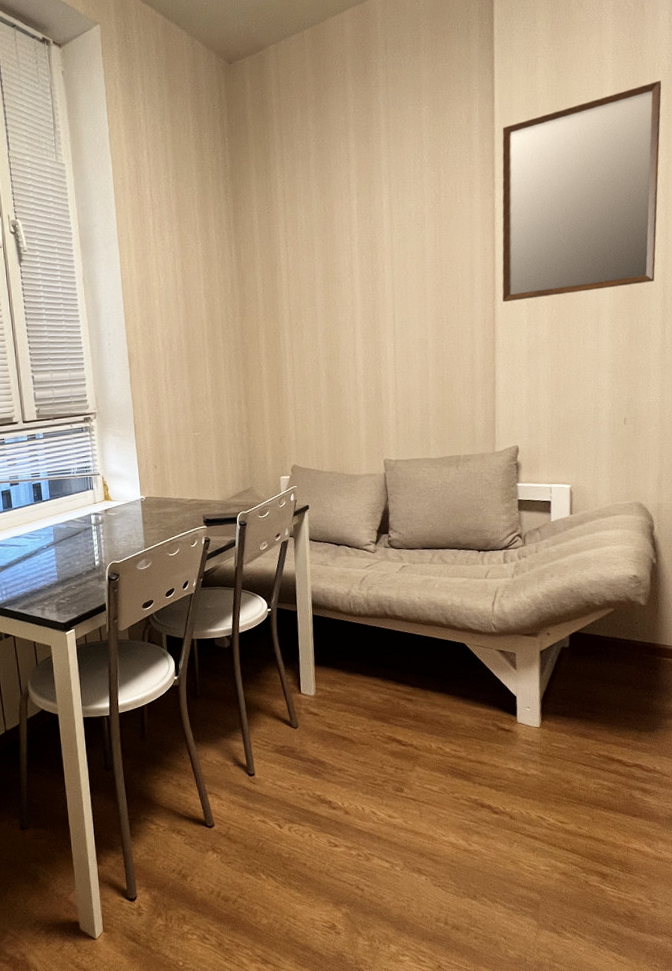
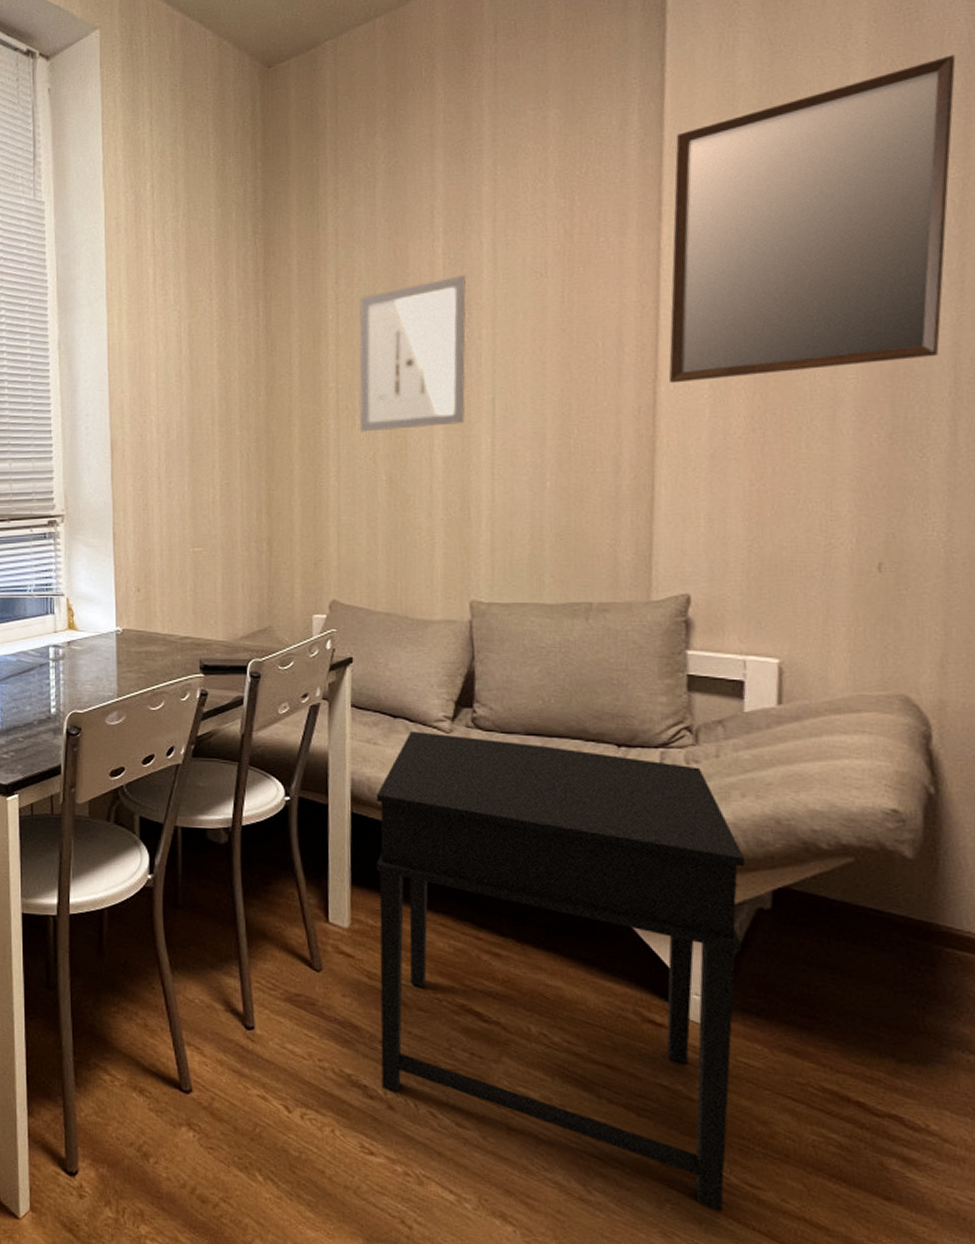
wall art: none [302,226,376,342] -> present [358,275,467,432]
side table: none [328,553,554,842] -> present [376,731,745,1211]

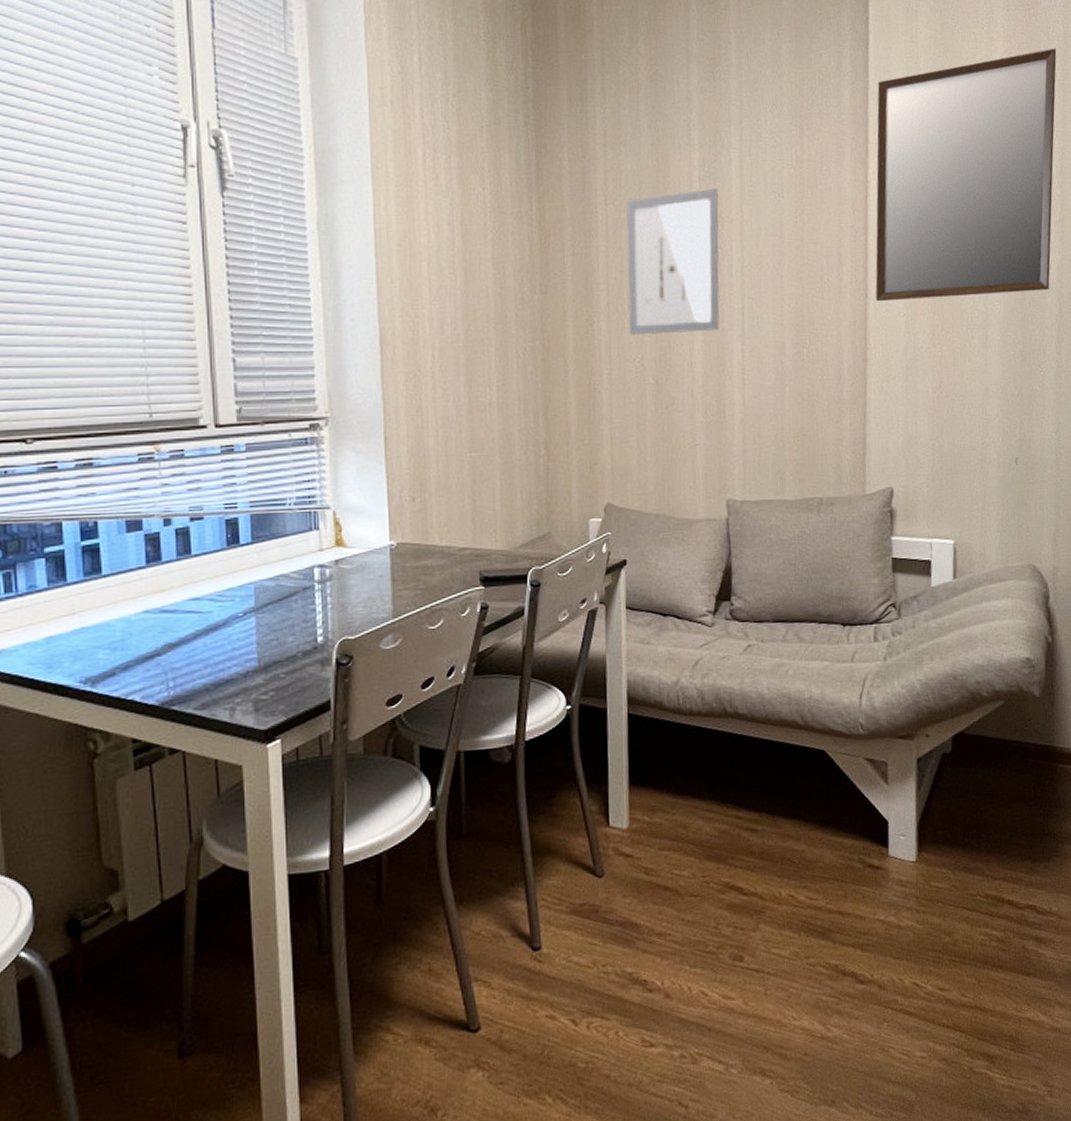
side table: present [376,731,745,1211] -> none [649,627,934,1018]

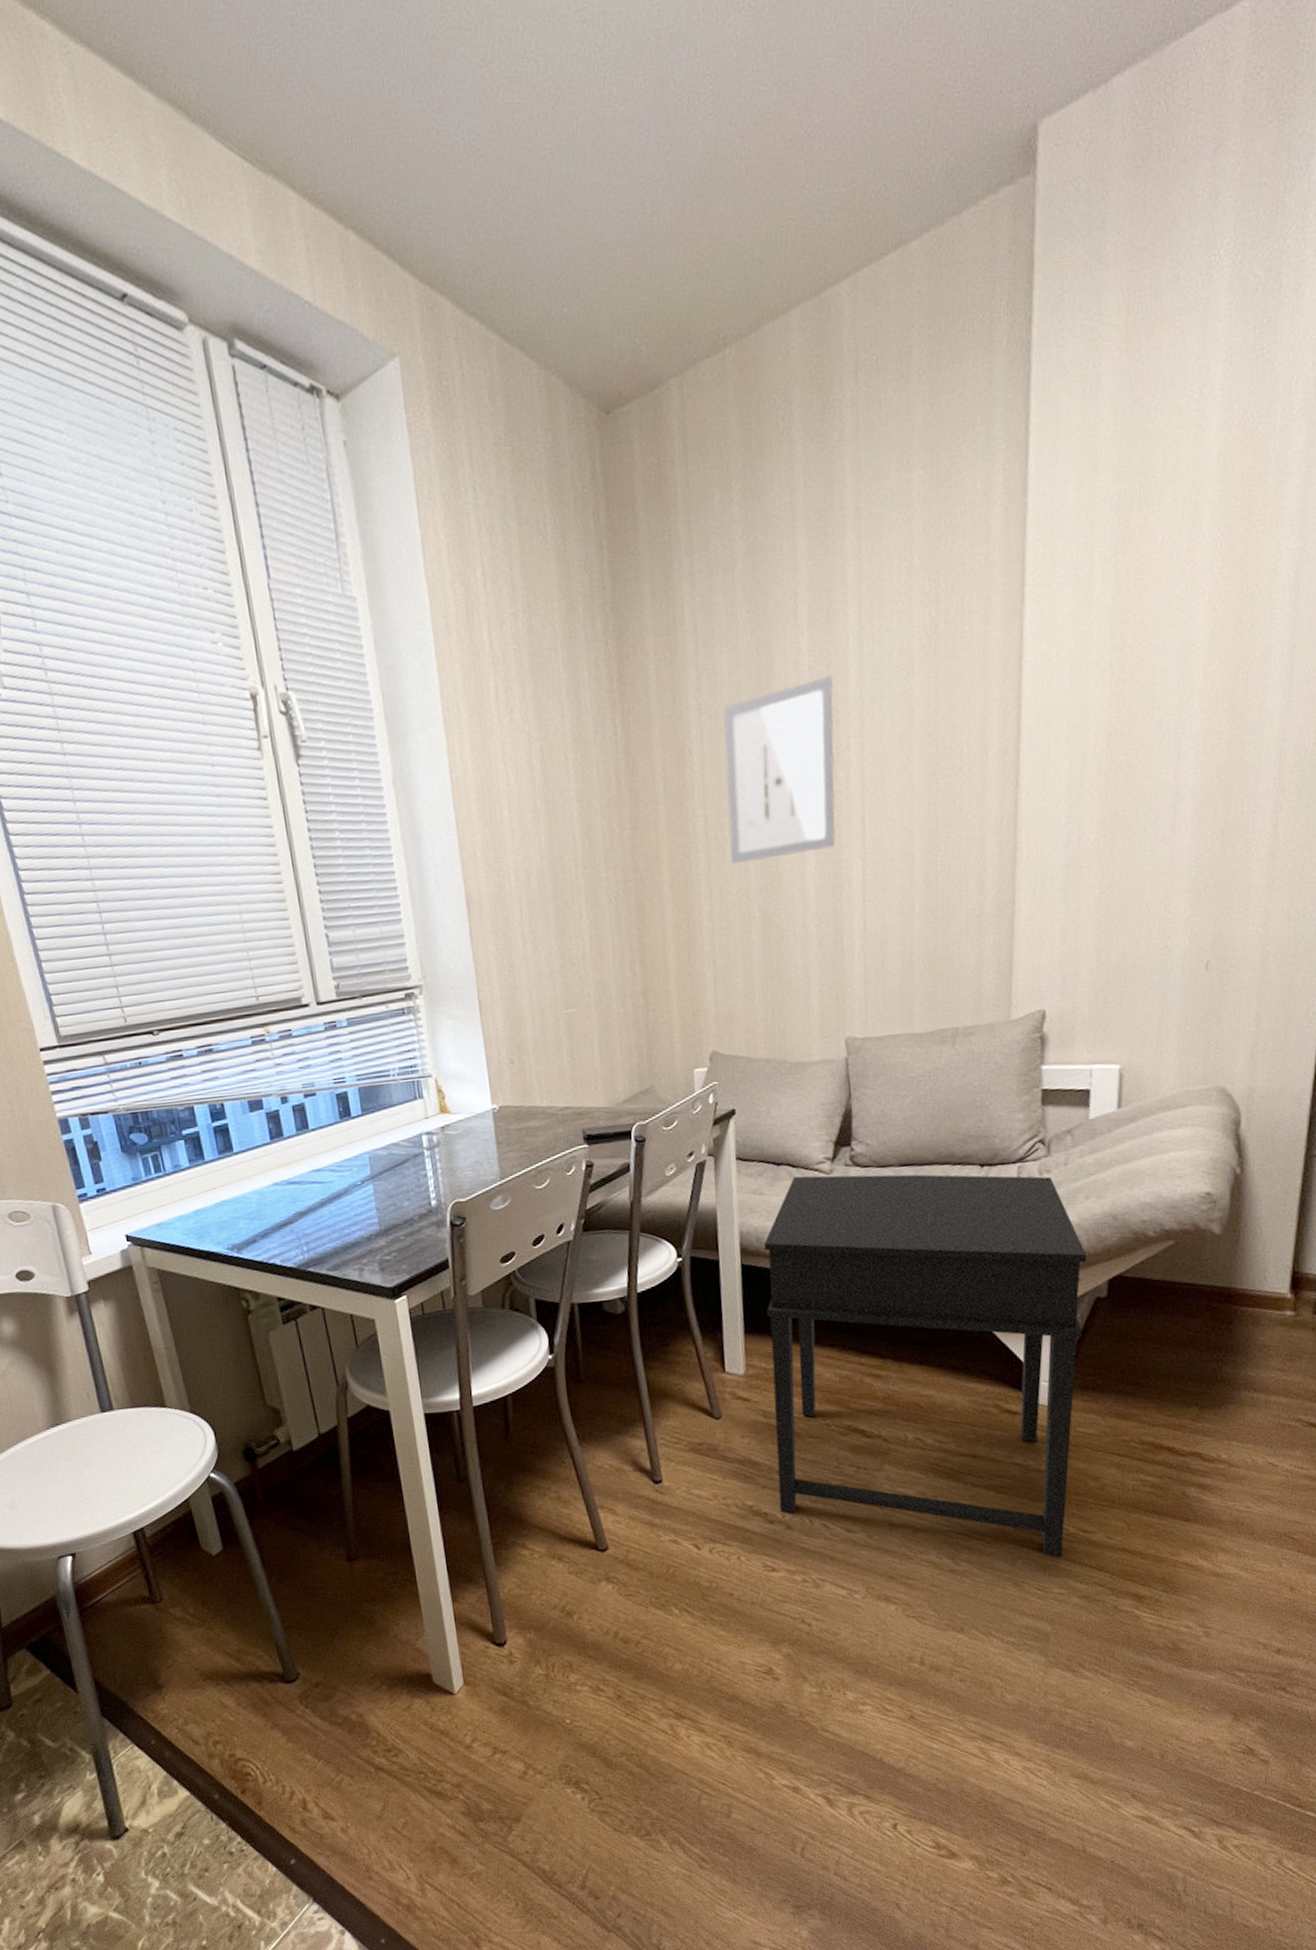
side table: none [649,627,934,1018] -> present [763,1174,1087,1557]
home mirror: present [875,48,1057,302] -> none [1029,405,1301,790]

